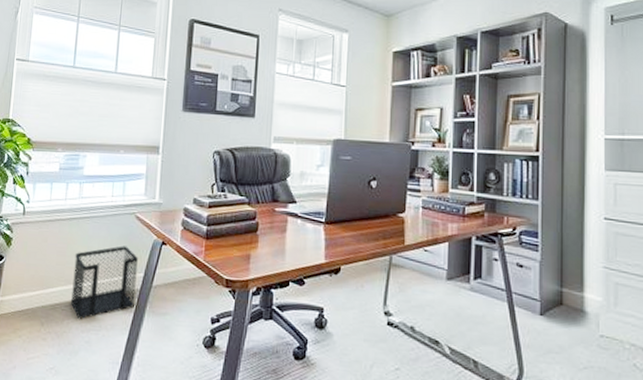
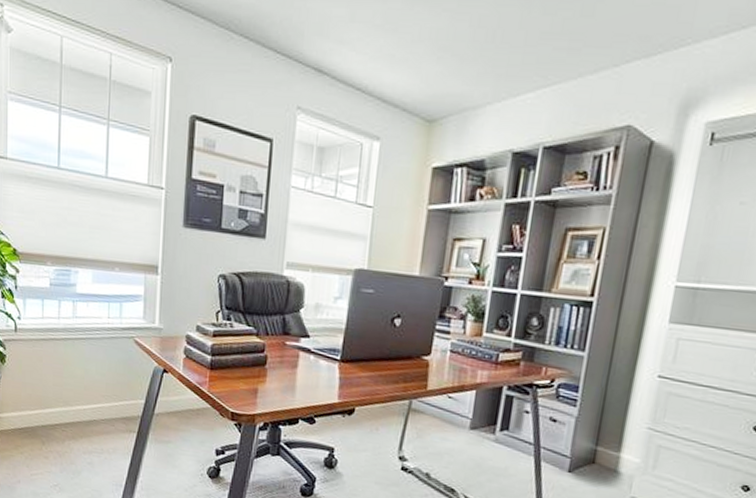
wastebasket: present [70,245,139,320] -> none [70,370,139,442]

